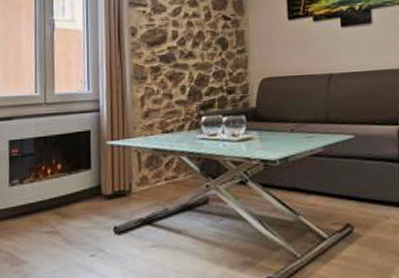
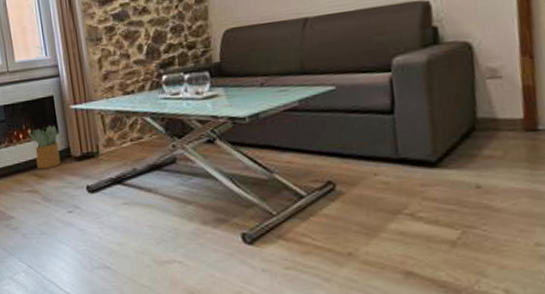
potted plant: none [58,161,90,208] -> present [28,125,60,170]

